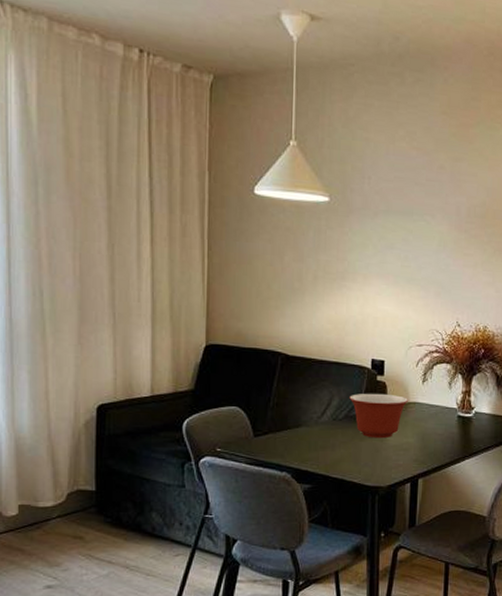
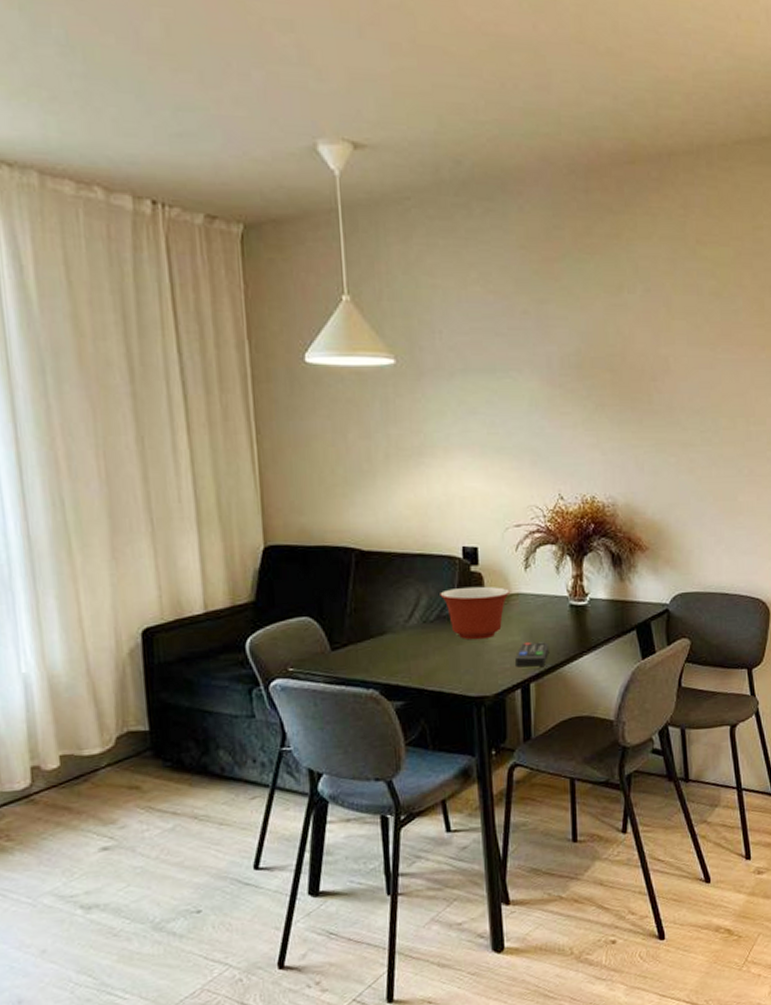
remote control: none [408,443,438,465] -> present [515,641,550,667]

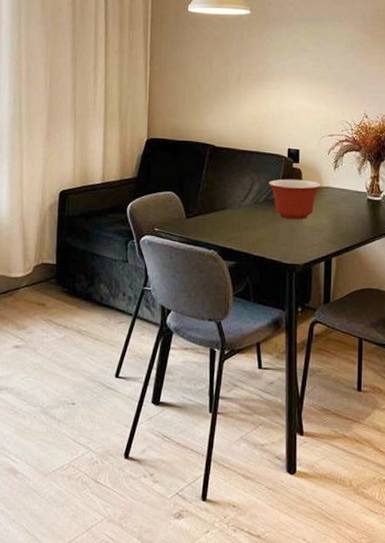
remote control: present [515,641,550,667] -> none [322,225,349,245]

